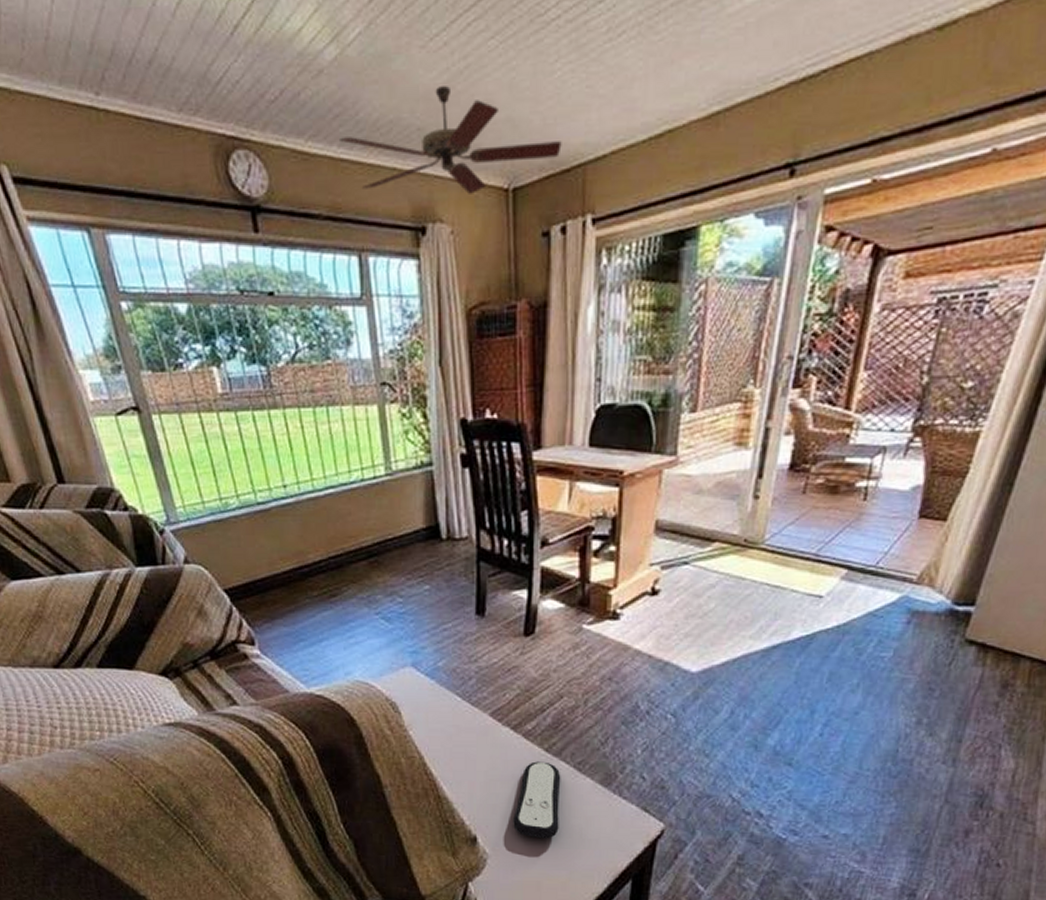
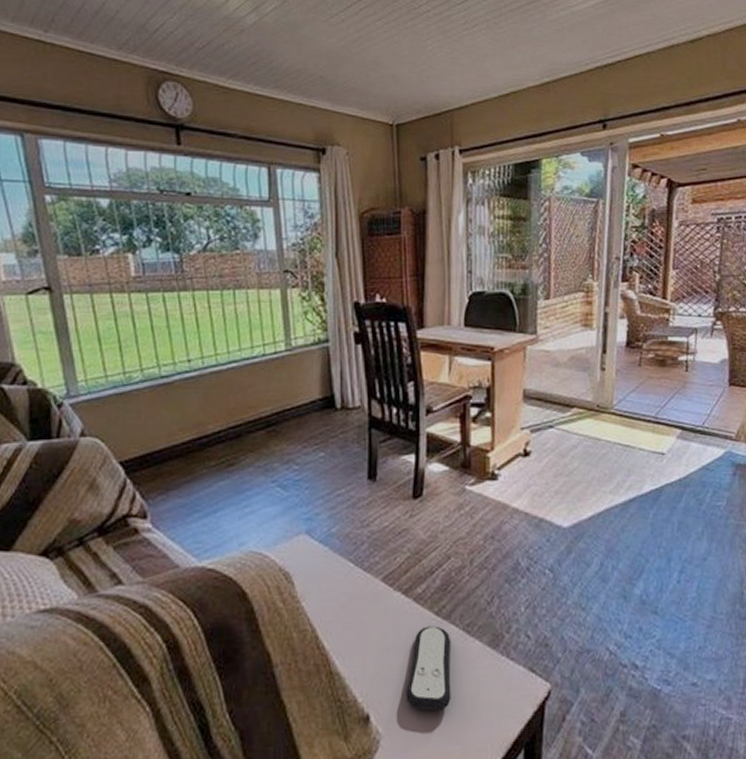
ceiling fan: present [340,86,562,194] -> none [256,49,434,126]

